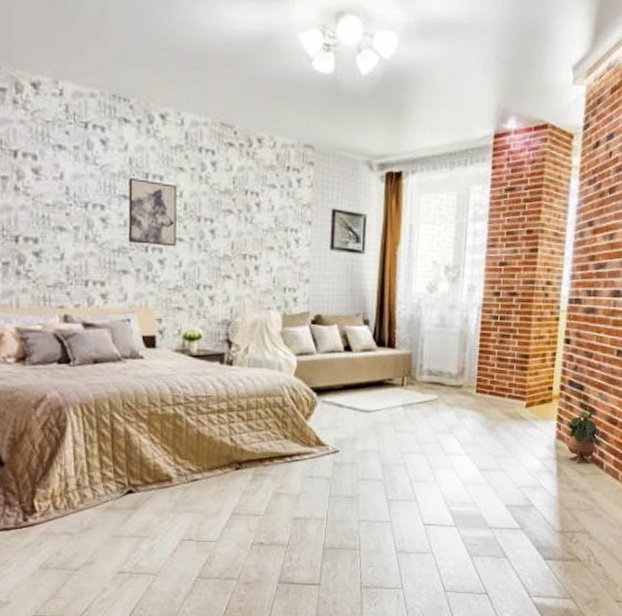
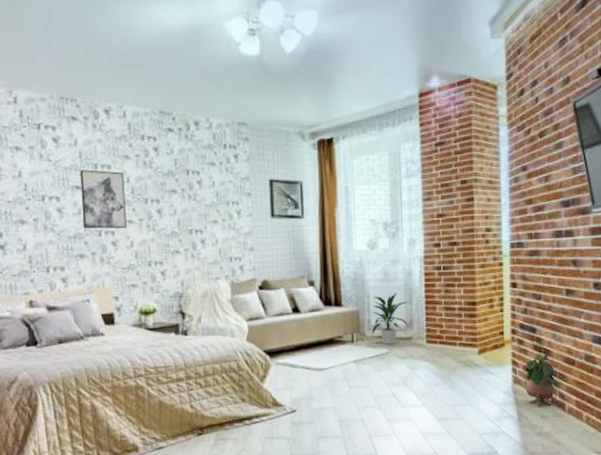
indoor plant: none [422,339,463,391] -> present [371,293,409,345]

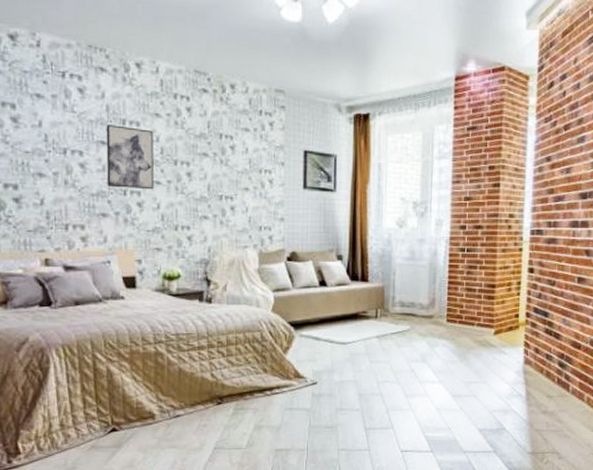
indoor plant: present [371,293,409,345] -> none [395,271,433,322]
potted plant: present [525,353,557,406] -> none [535,337,565,386]

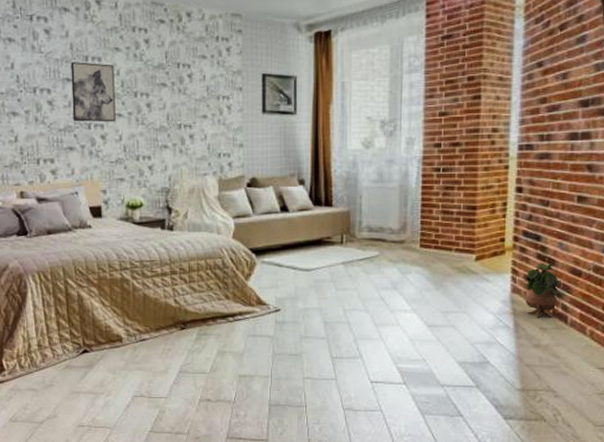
potted plant: none [535,337,565,386] -> present [525,263,561,317]

